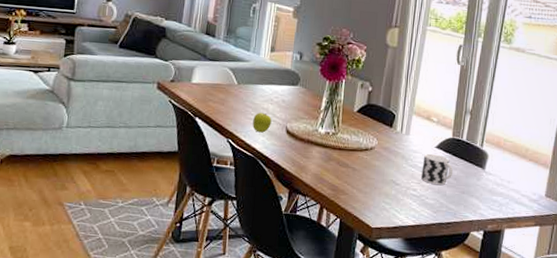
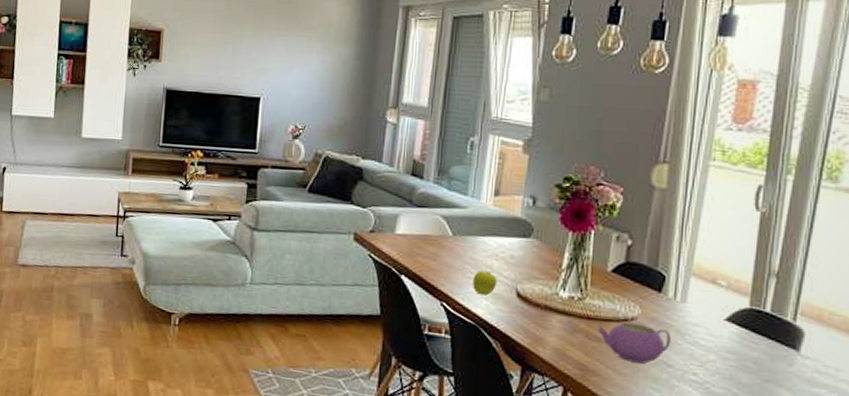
teapot: none [346,151,399,183] -> present [597,322,672,364]
cup: present [420,153,454,186] -> none [703,327,752,370]

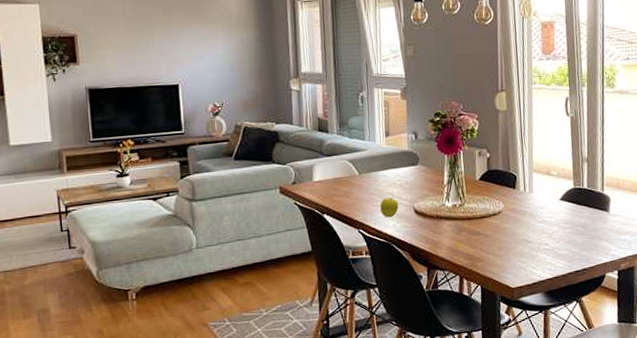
teapot: present [597,322,672,364] -> none [476,215,528,246]

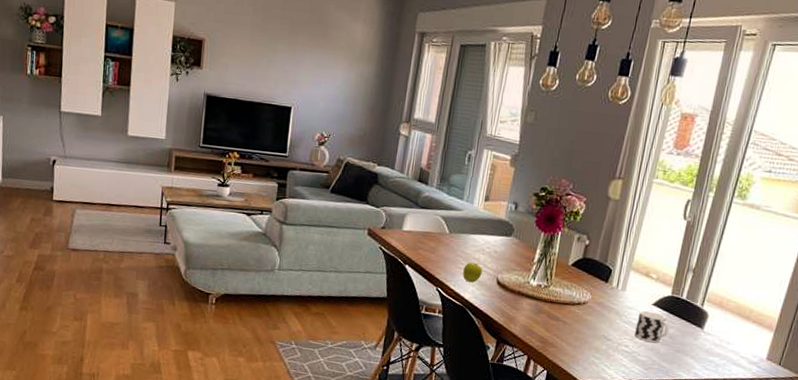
cup: none [550,206,581,236] -> present [634,310,670,343]

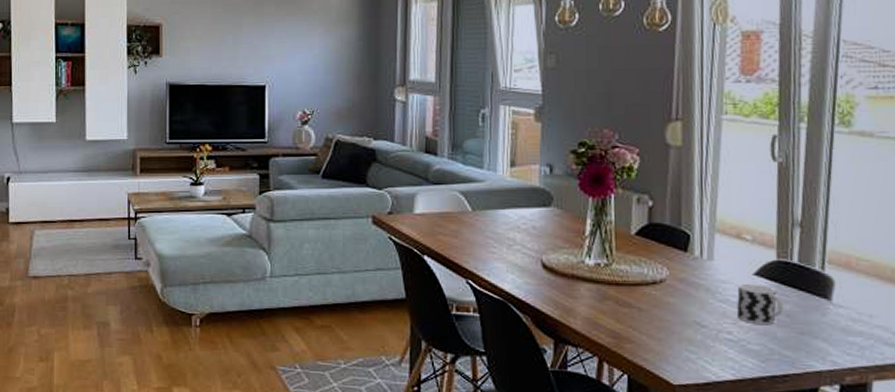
fruit: present [463,262,483,283] -> none [497,244,521,269]

